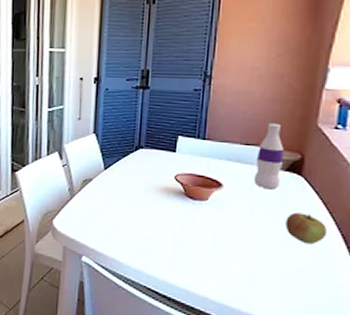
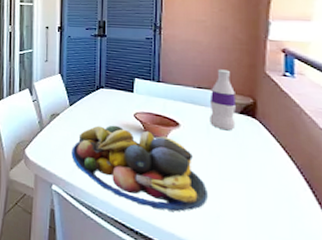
fruit bowl: none [104,189,245,276] -> present [71,125,208,212]
apple: present [285,212,328,244] -> none [245,153,290,186]

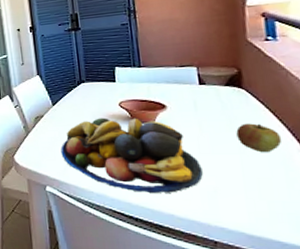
bottle: present [209,69,237,131] -> none [193,43,223,105]
apple: none [245,153,290,186] -> present [236,123,283,152]

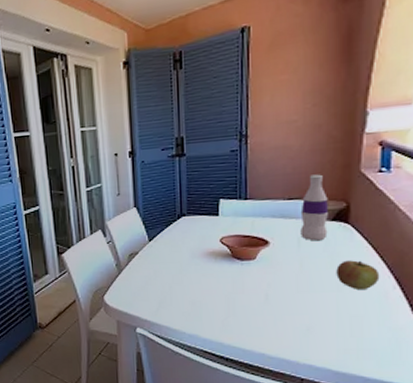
fruit bowl: present [61,117,203,193] -> none [154,254,298,332]
bottle: none [193,43,223,105] -> present [300,174,329,241]

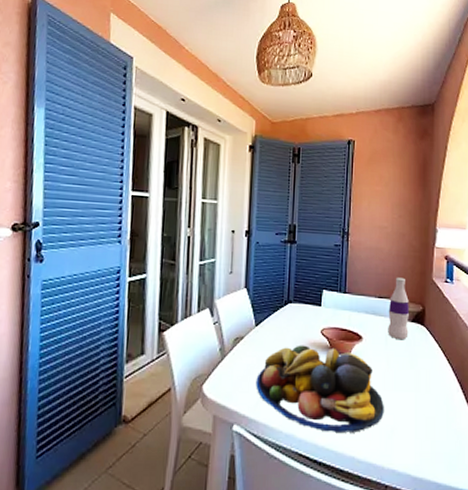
fruit bowl: none [154,254,298,332] -> present [256,345,384,433]
apple: present [336,260,380,289] -> none [415,361,447,390]

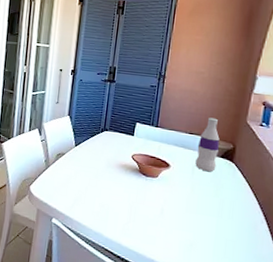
fruit bowl: present [256,345,384,433] -> none [72,165,186,241]

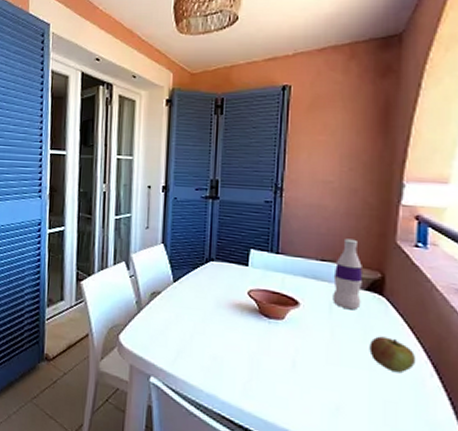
apple: none [219,192,253,219] -> present [369,336,416,372]

